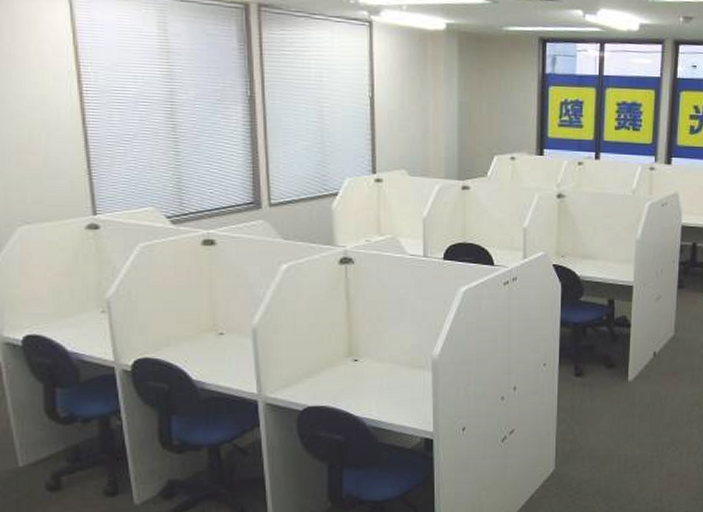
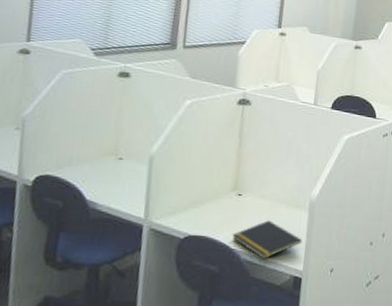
notepad: none [354,384,429,423] -> present [232,220,302,259]

